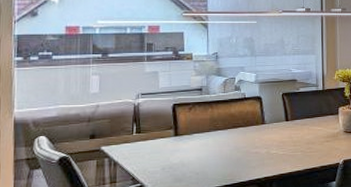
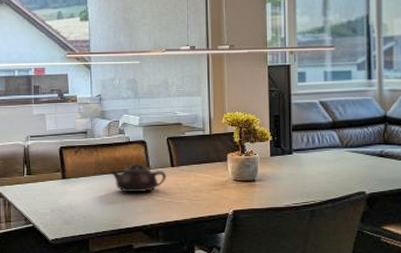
teapot: none [226,119,282,148] -> present [111,164,167,193]

